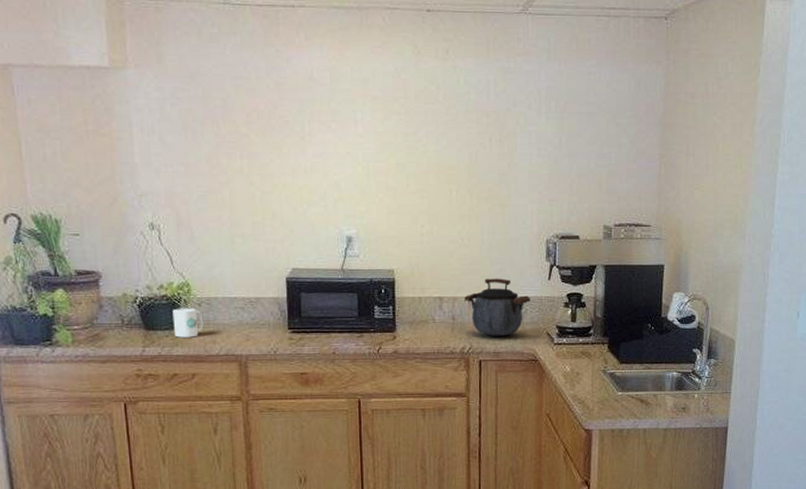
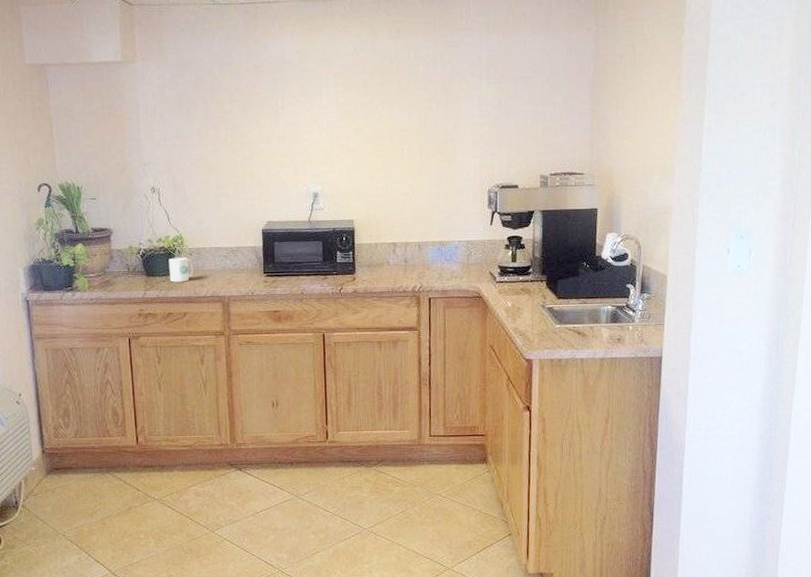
kettle: present [464,278,530,336] -> none [415,225,474,276]

